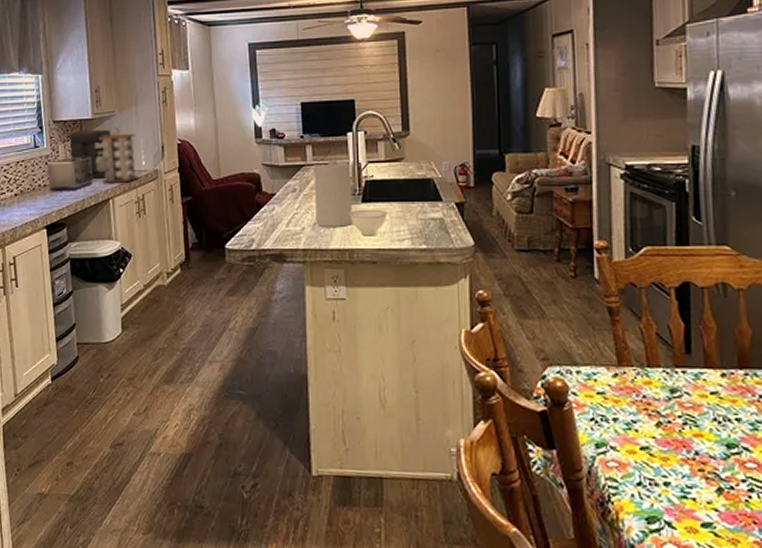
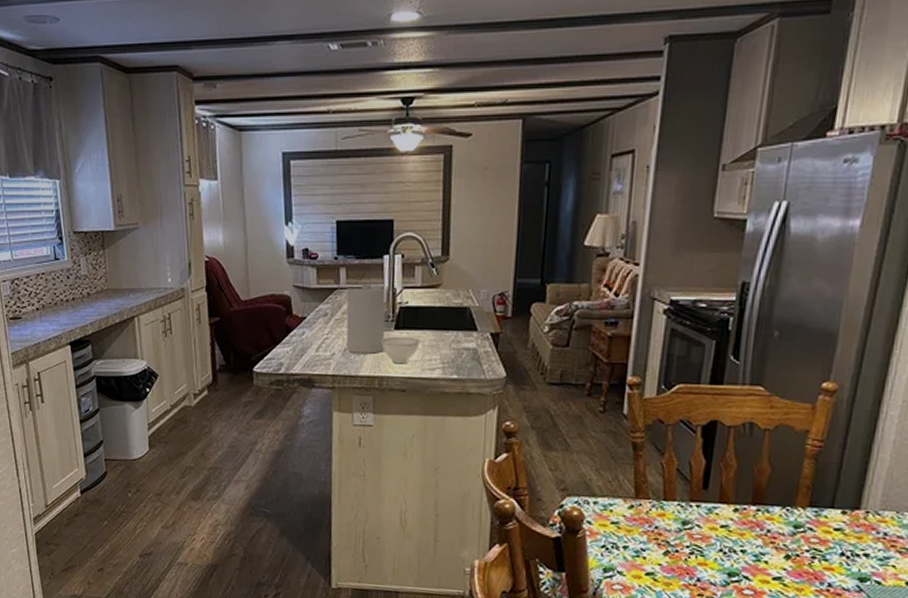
toaster: present [47,157,94,191] -> none [69,271,118,307]
coffee maker: present [69,129,111,179] -> none [91,242,135,295]
spice rack: present [99,127,138,183] -> none [122,241,164,300]

